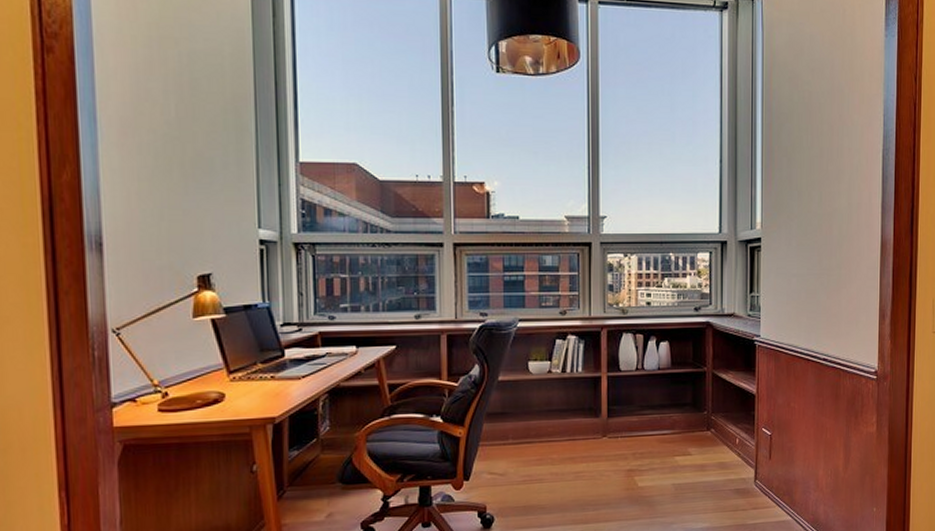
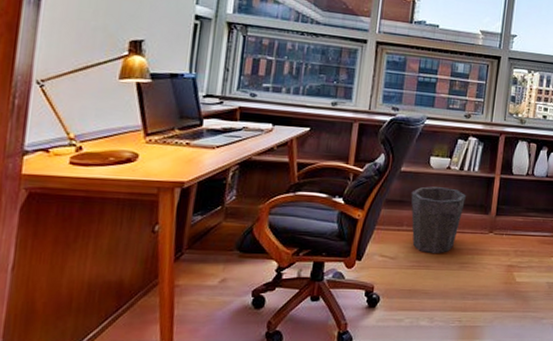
waste bin: none [513,393,573,466] -> present [411,186,467,254]

